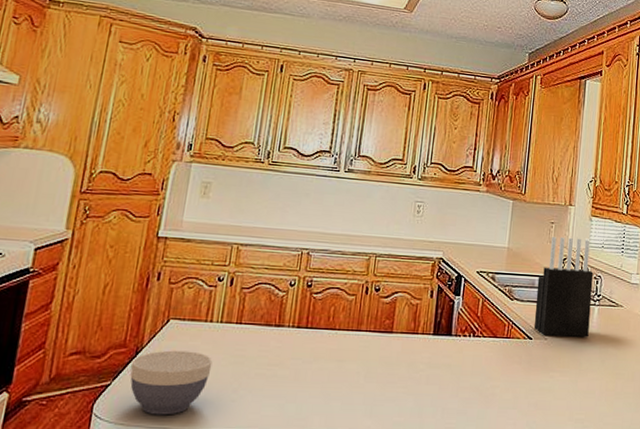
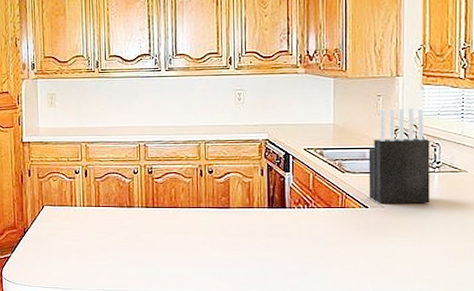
bowl: present [130,350,213,415] -> none [22,229,83,278]

